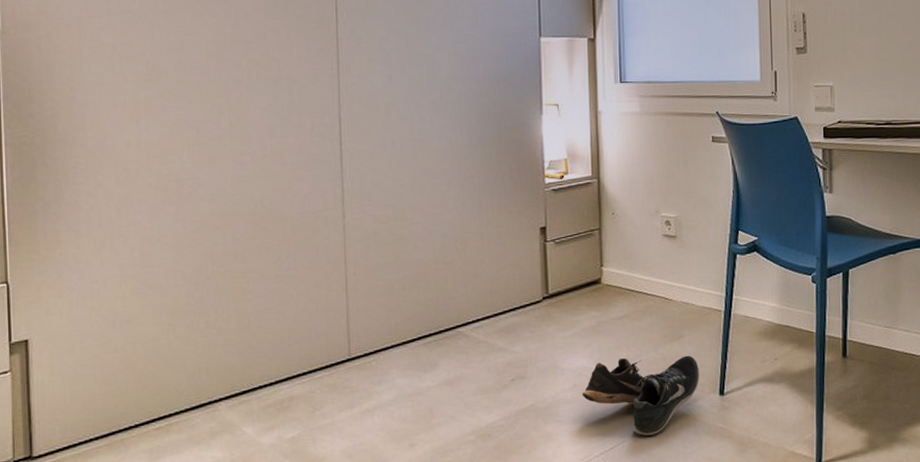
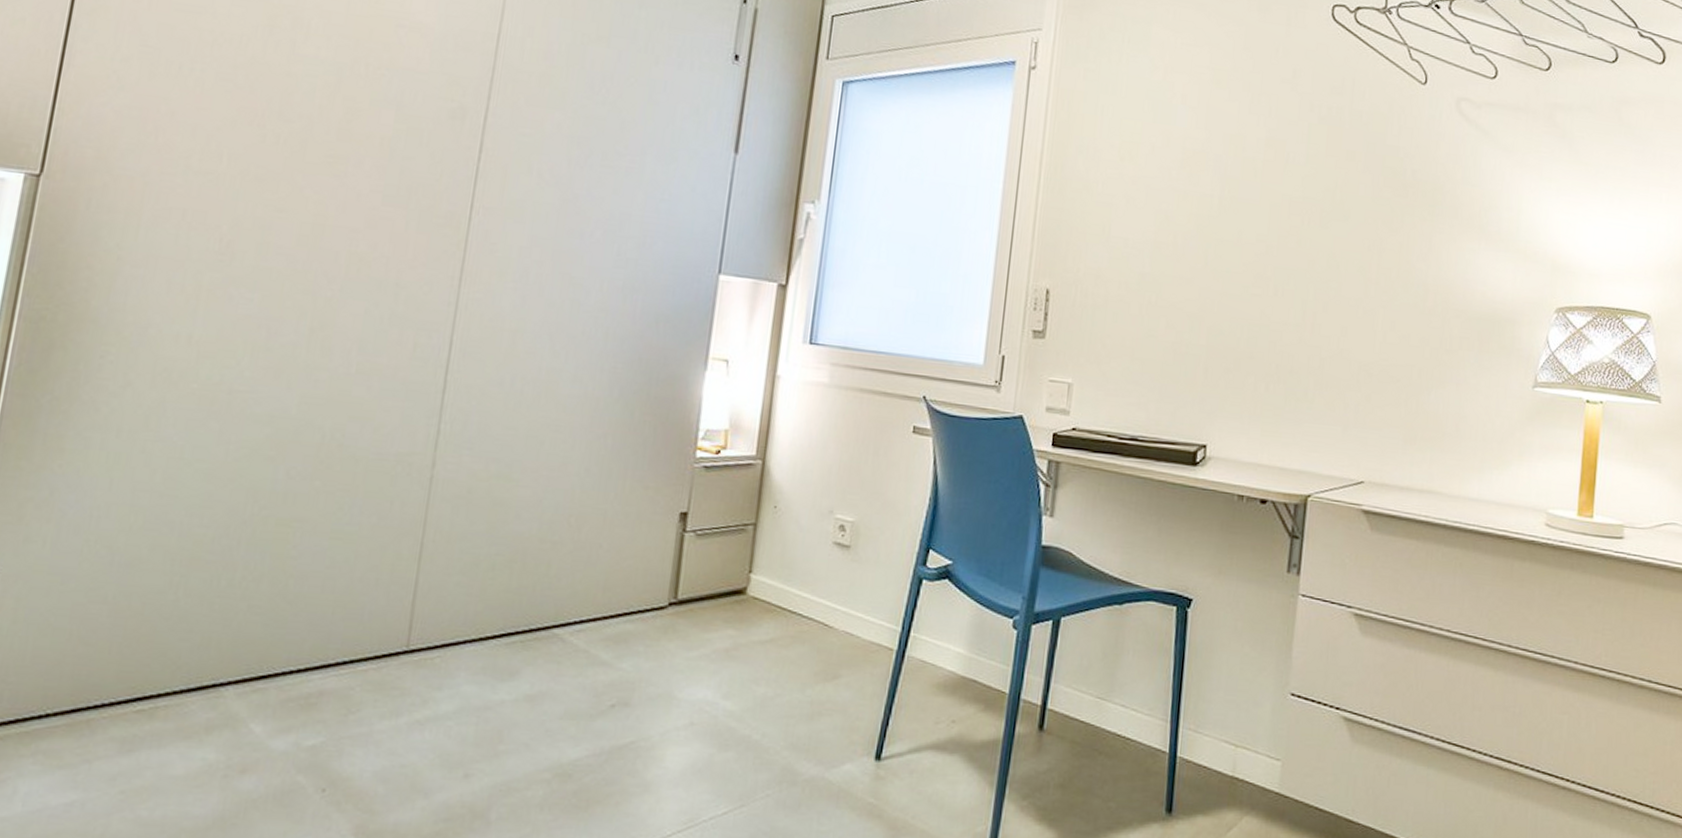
shoe: present [582,355,699,437] -> none [698,695,854,803]

